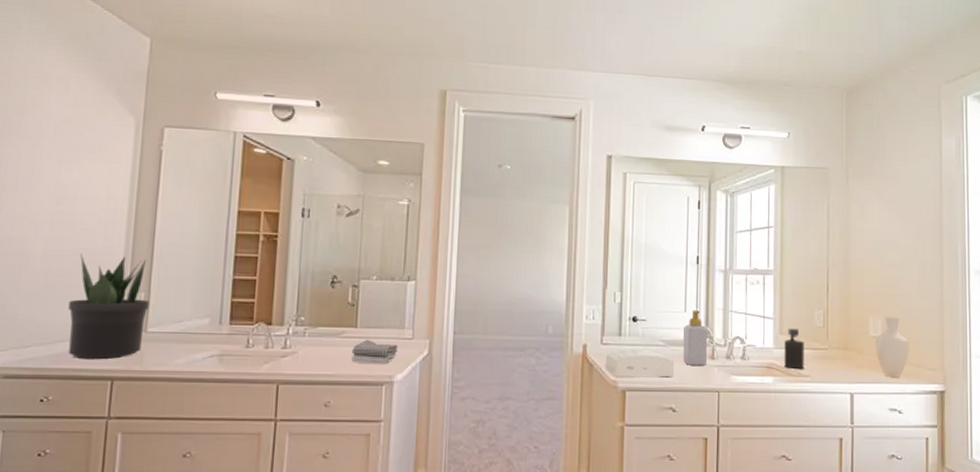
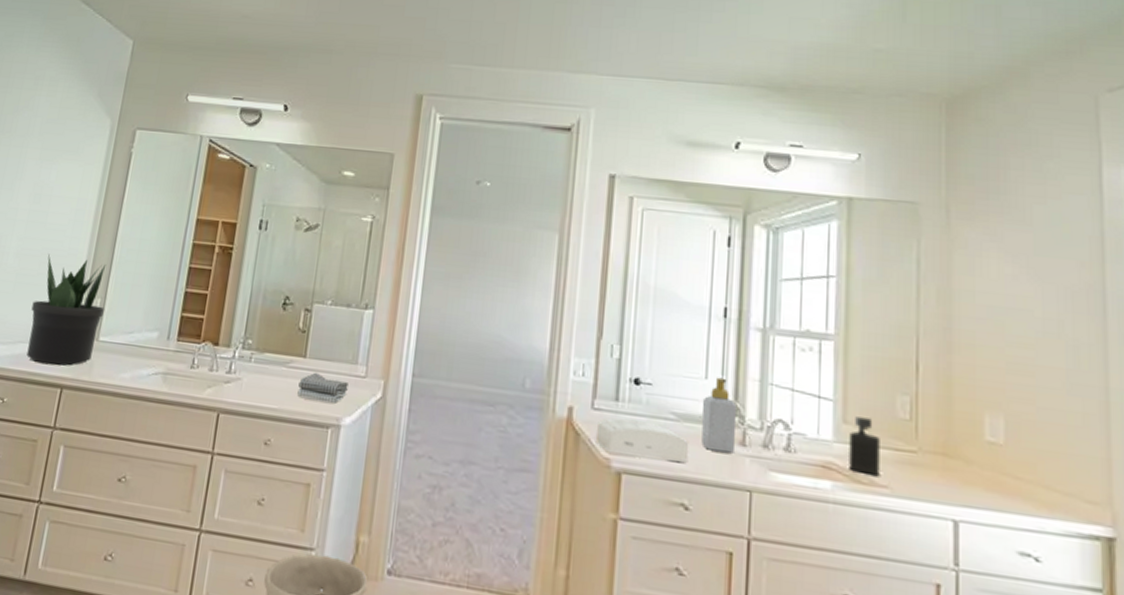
vase: present [875,316,910,378] -> none [993,415,1052,508]

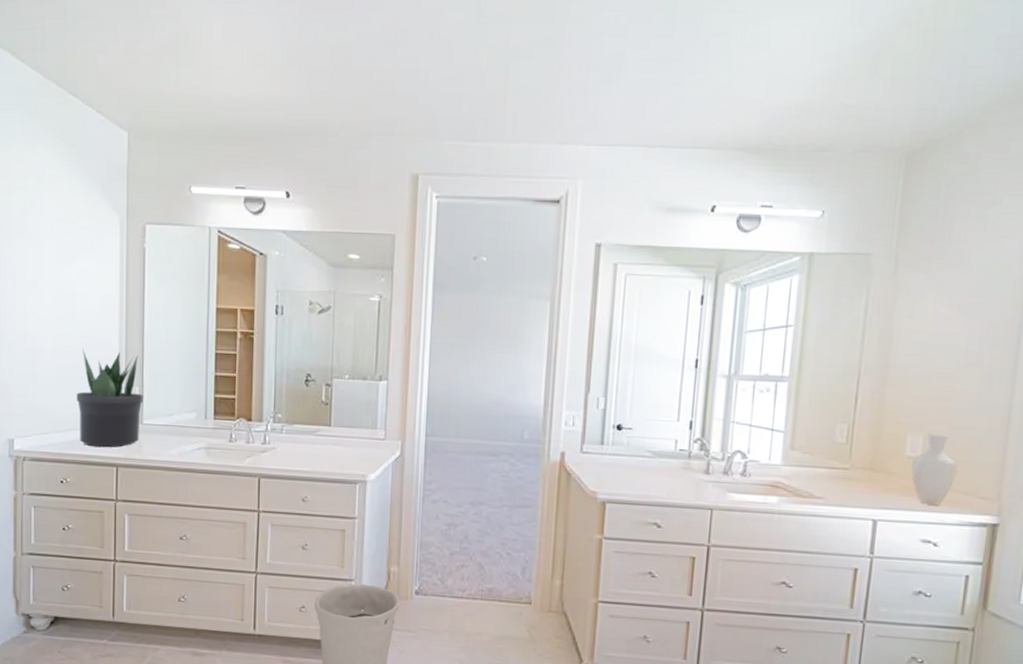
towel: present [297,372,349,405] -> none [326,438,370,464]
tissue dispenser: present [595,418,689,464] -> none [584,458,663,492]
soap bottle: present [701,377,736,454] -> none [672,419,703,481]
perfume bottle: present [849,416,880,477] -> none [793,444,820,491]
vase: none [993,415,1052,508] -> present [911,434,958,506]

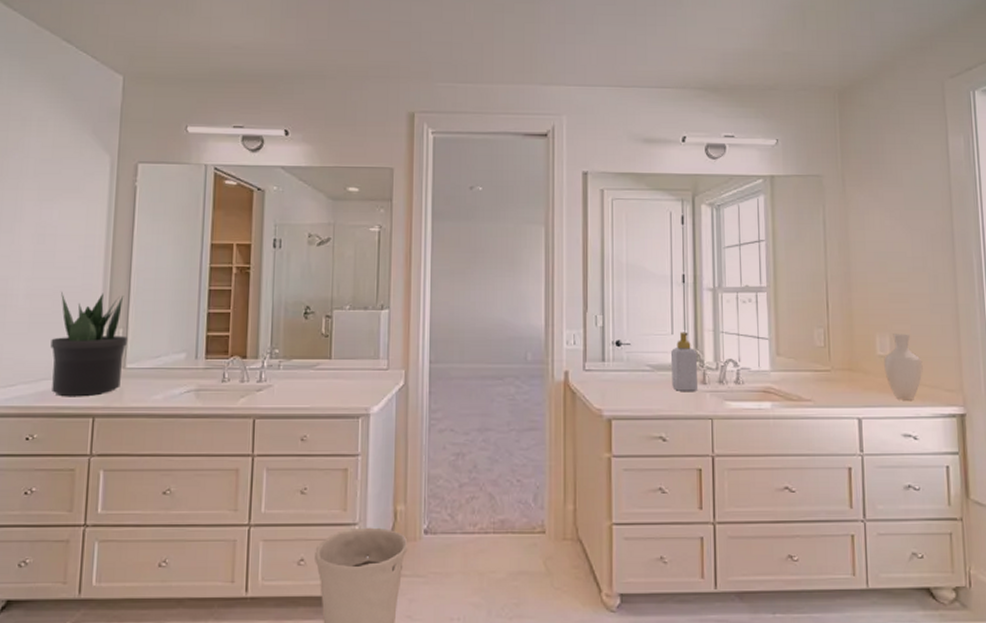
soap bottle: none [672,419,703,481] -> present [671,332,697,391]

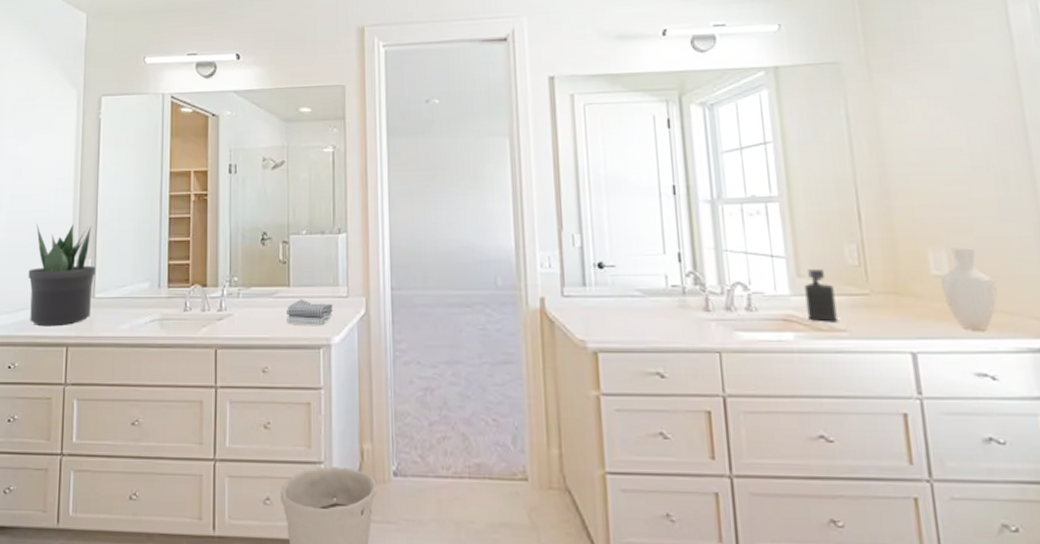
towel: none [327,371,373,397] -> present [287,299,333,326]
soap bottle: present [671,332,697,391] -> none [665,251,699,320]
perfume bottle: none [782,349,805,394] -> present [804,269,838,323]

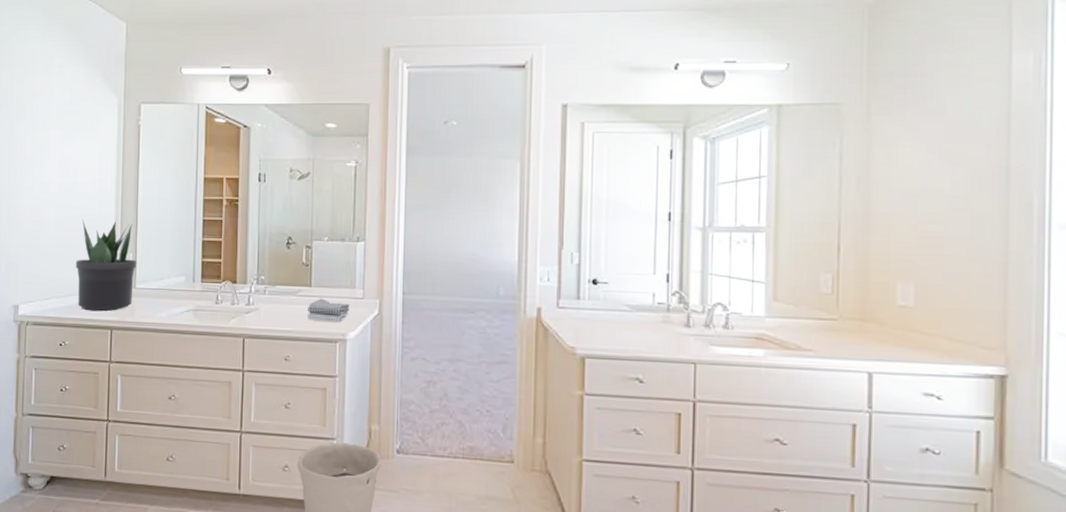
perfume bottle: present [804,269,838,323] -> none [779,295,806,343]
vase: present [940,248,998,331] -> none [904,282,955,357]

